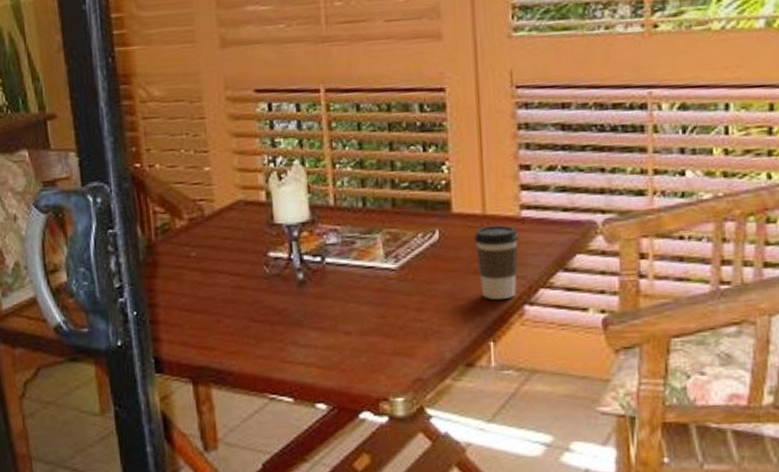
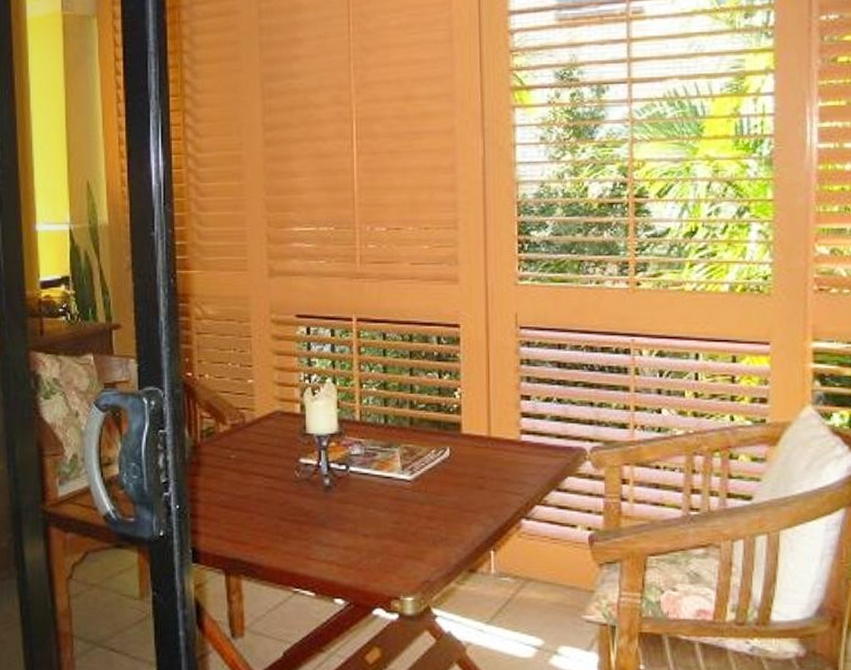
coffee cup: present [474,225,518,300] -> none [480,447,518,513]

